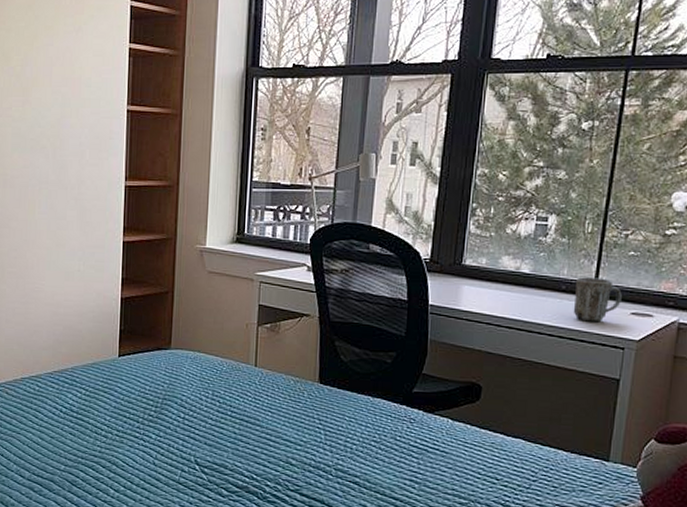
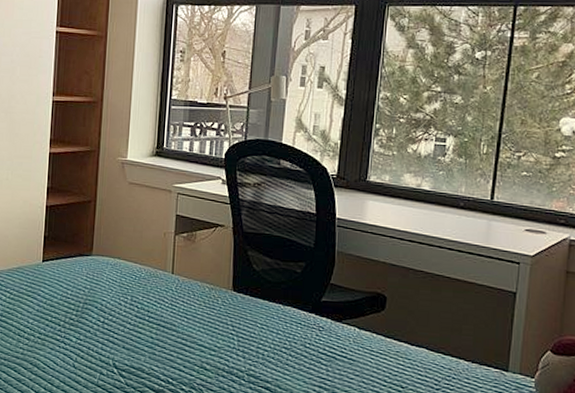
mug: present [573,277,622,322] -> none [471,195,516,238]

